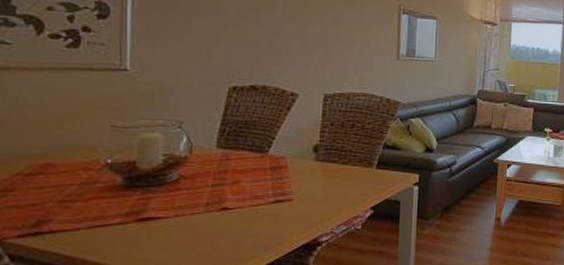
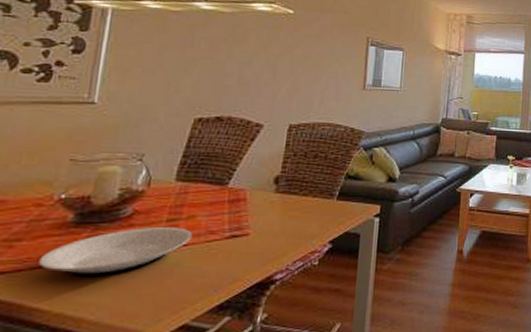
plate: none [96,192,238,236] -> present [39,227,192,278]

